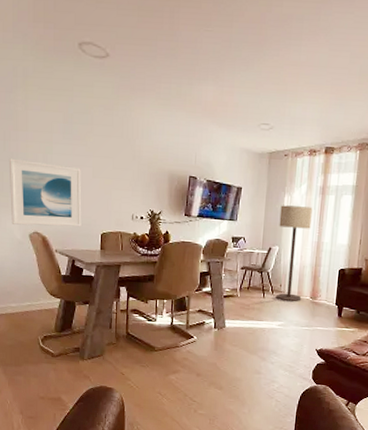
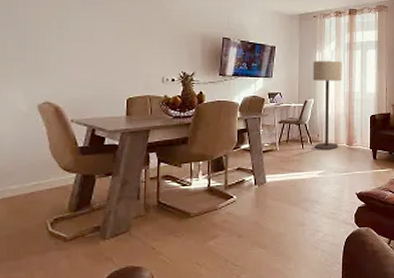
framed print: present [8,158,82,227] -> none [14,25,104,96]

